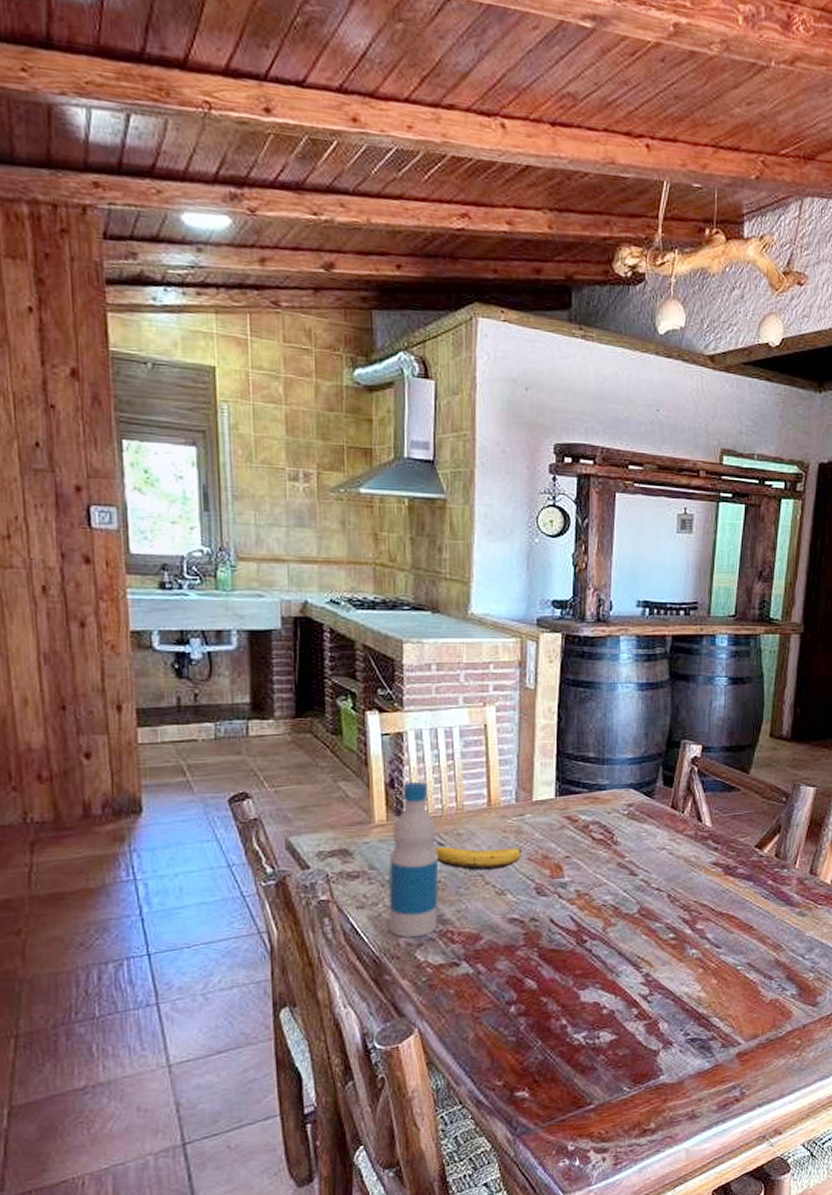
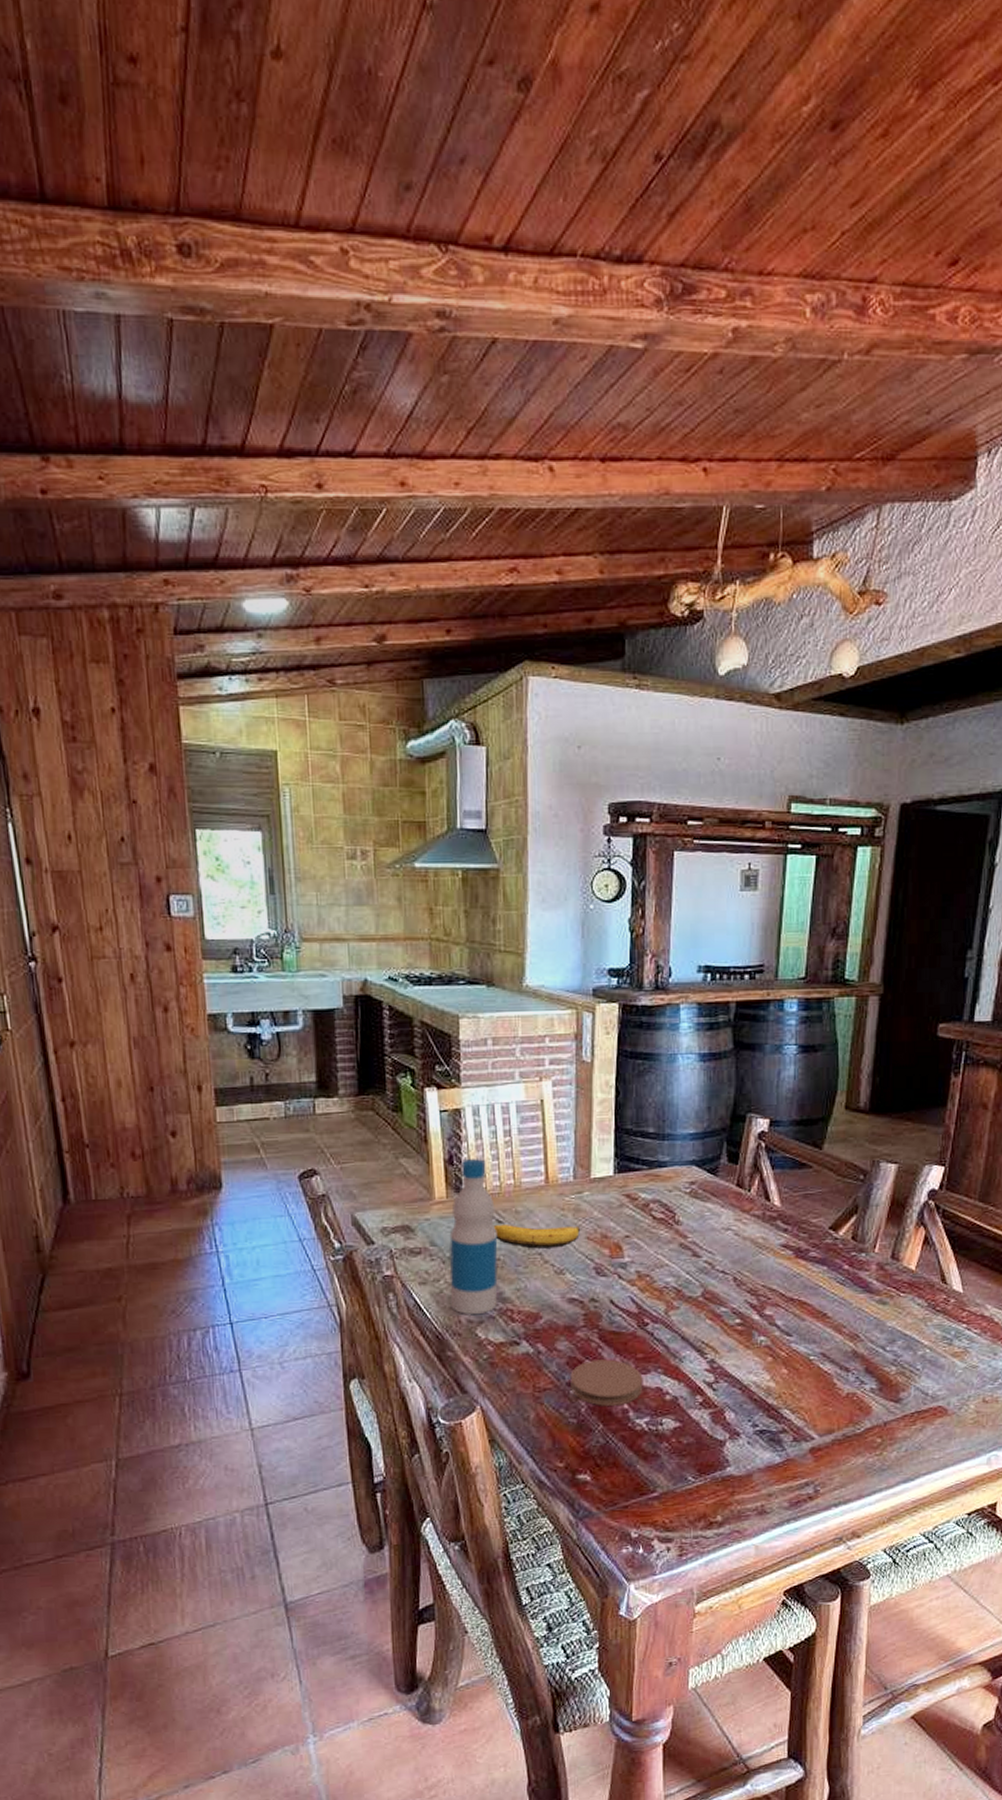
coaster: none [510,977,581,1023] -> present [570,1359,643,1406]

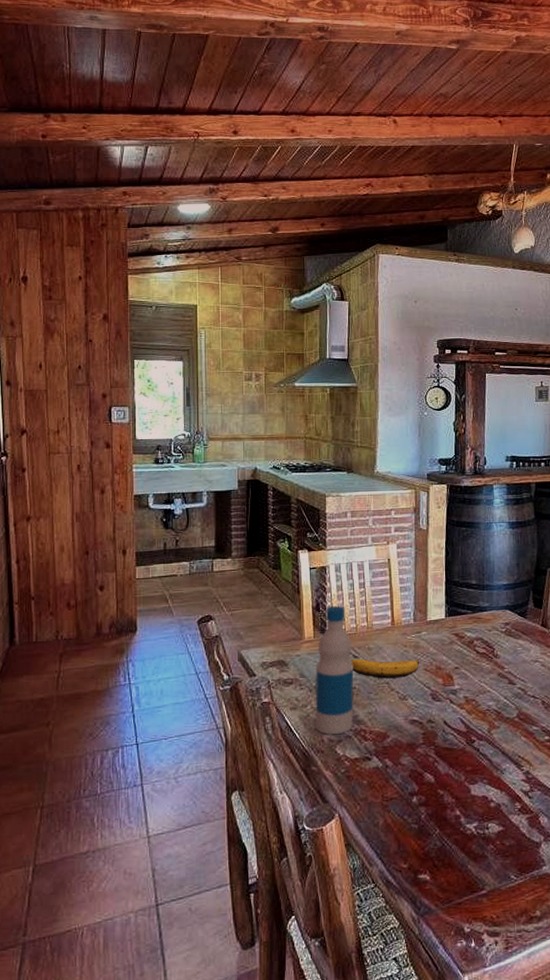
coaster: present [570,1359,643,1406] -> none [412,772,472,813]

